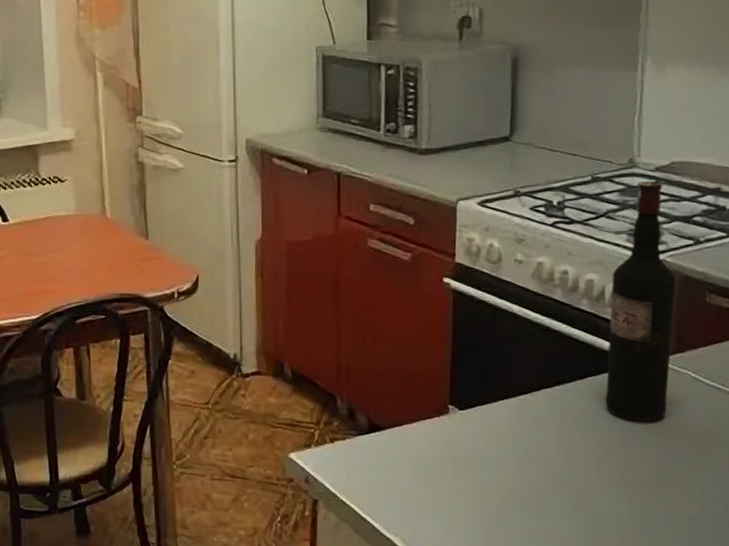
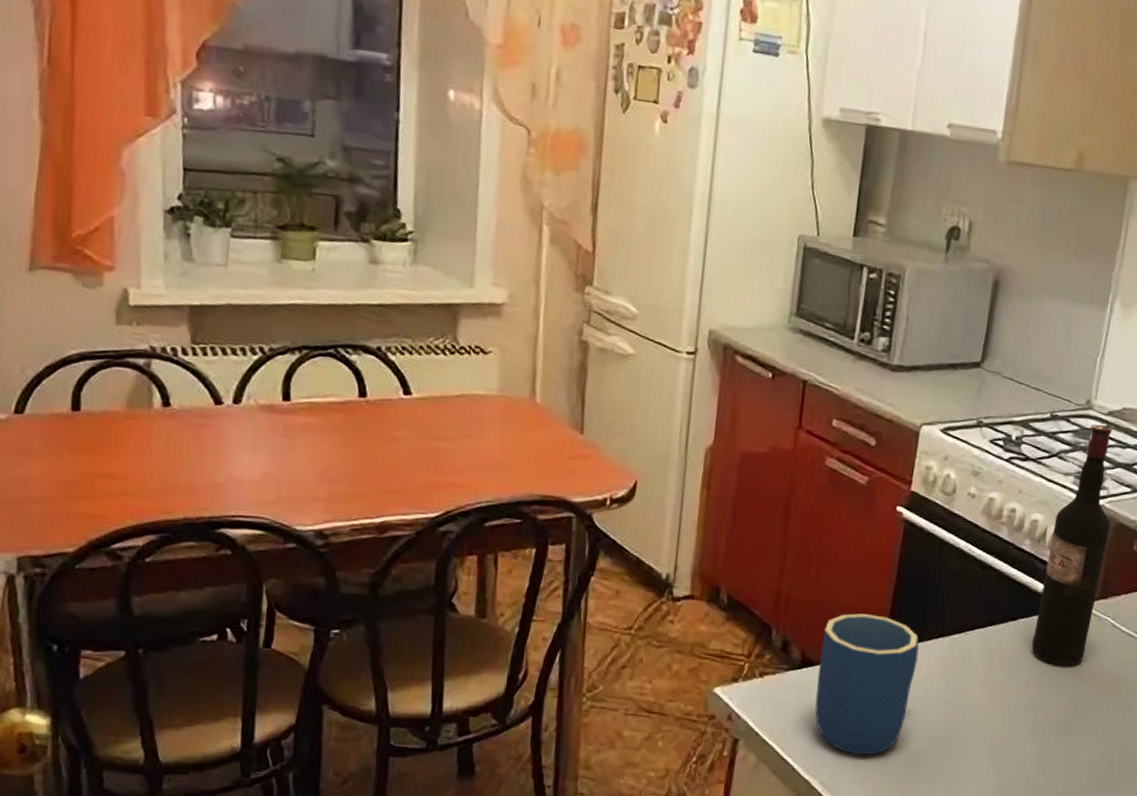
mug: none [386,380,485,514] -> present [815,613,919,756]

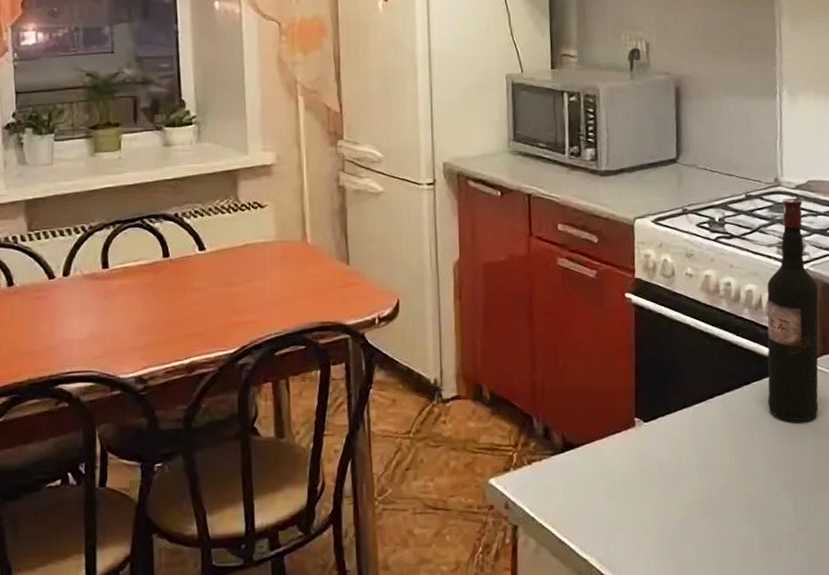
mug: present [815,613,919,756] -> none [579,394,667,529]

